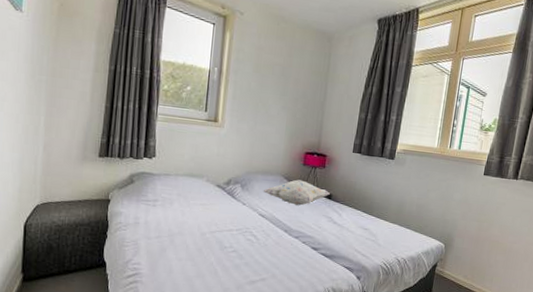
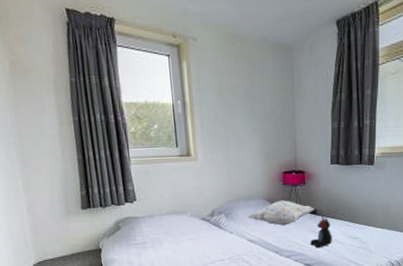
teddy bear: none [321,201,344,234] -> present [310,215,332,249]

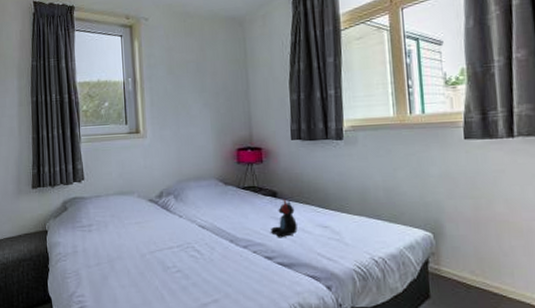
decorative pillow: present [247,200,314,226] -> none [198,180,274,210]

